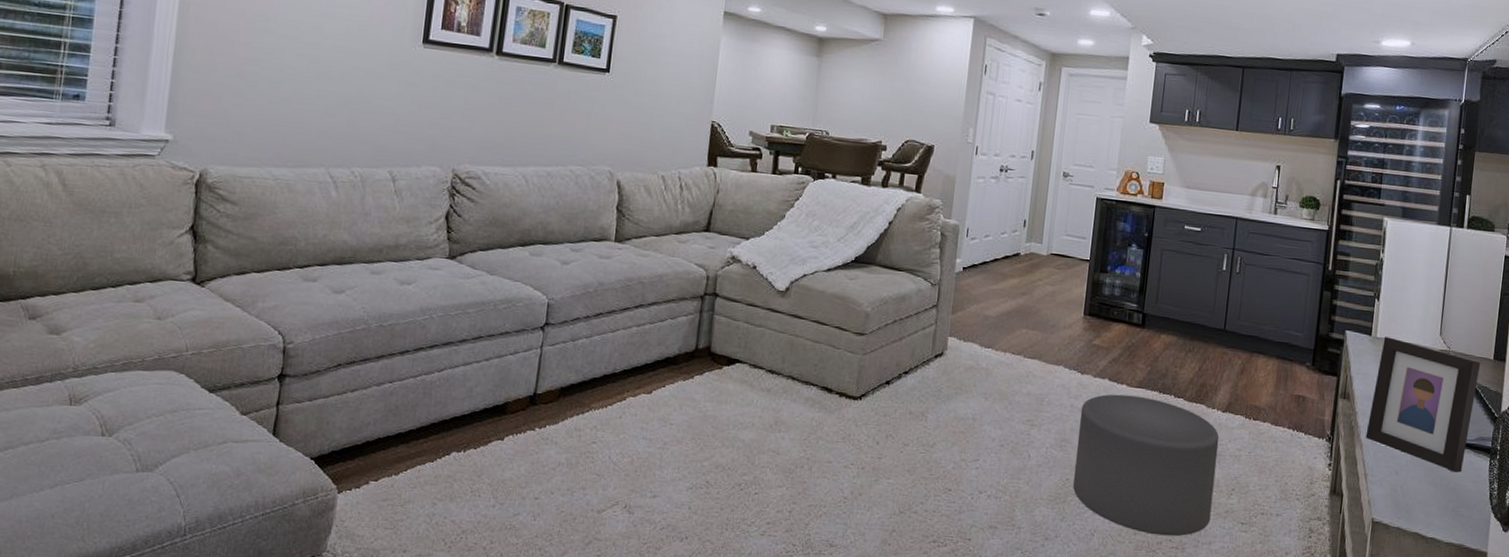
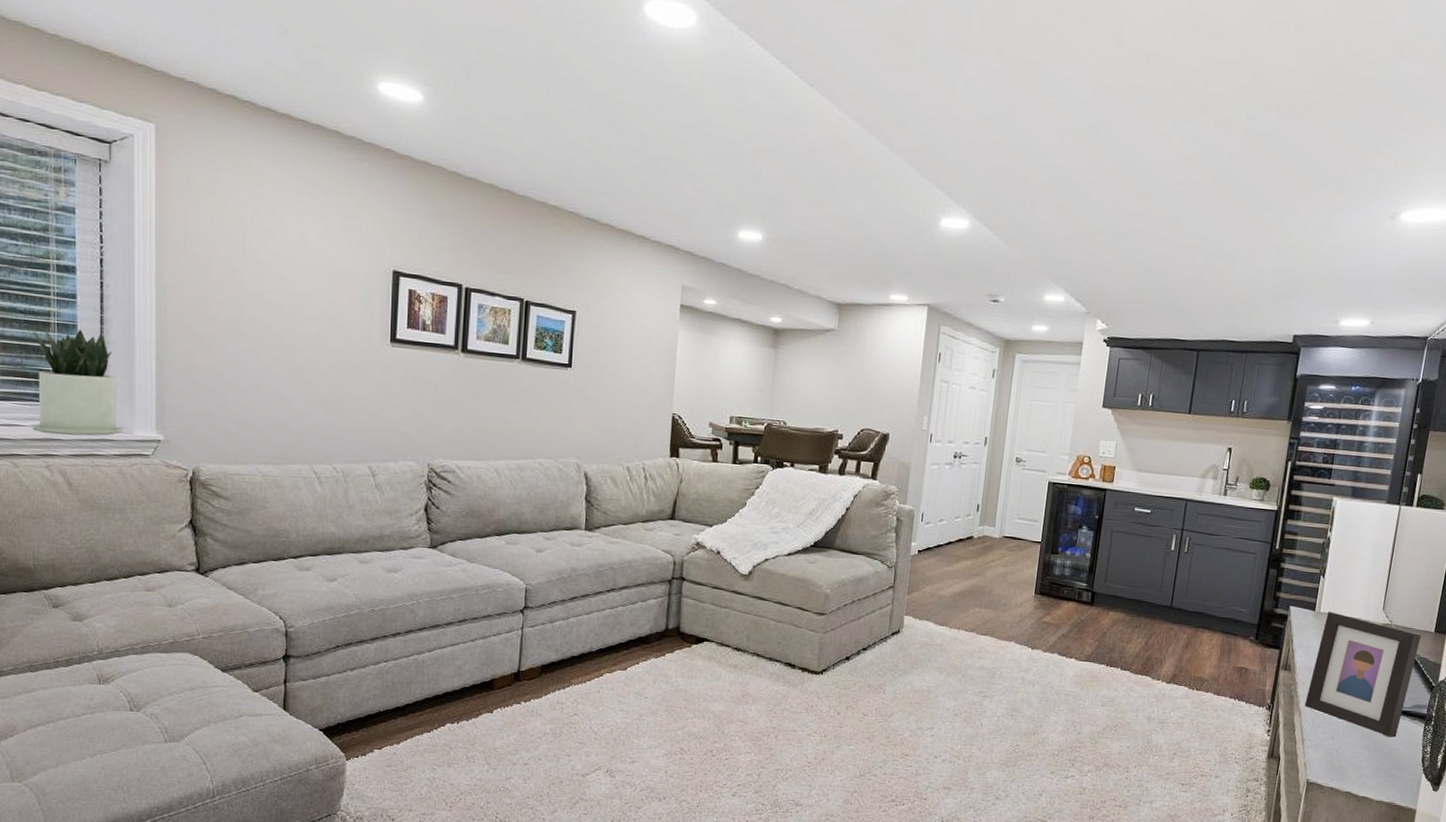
planter: none [29,20,132,135] -> present [30,327,125,436]
pouf: present [1073,394,1220,537] -> none [1022,667,1163,796]

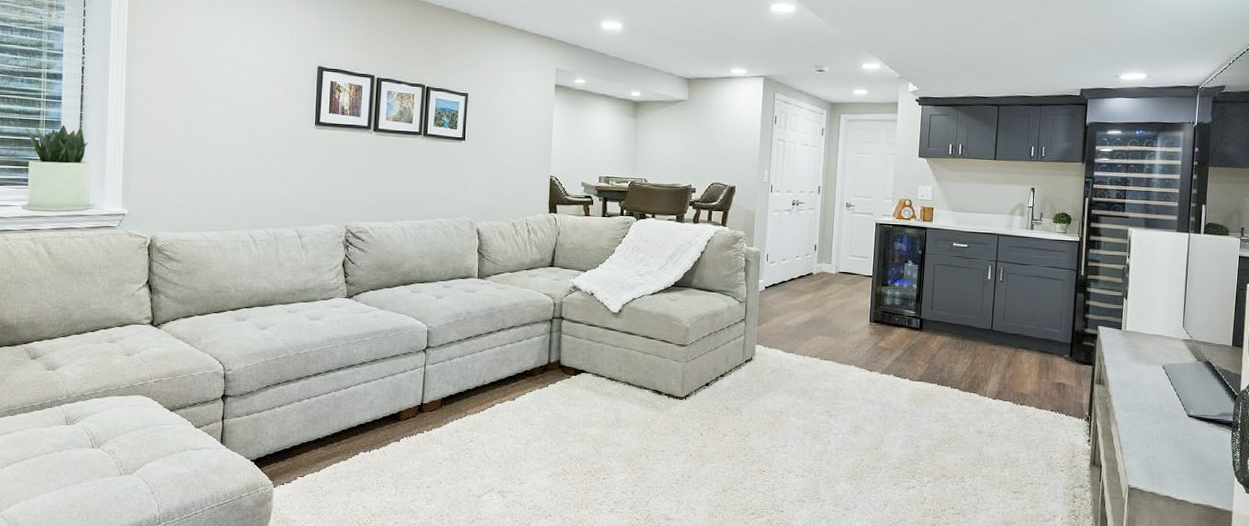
picture frame: present [1304,611,1422,738] -> none [1119,330,1221,444]

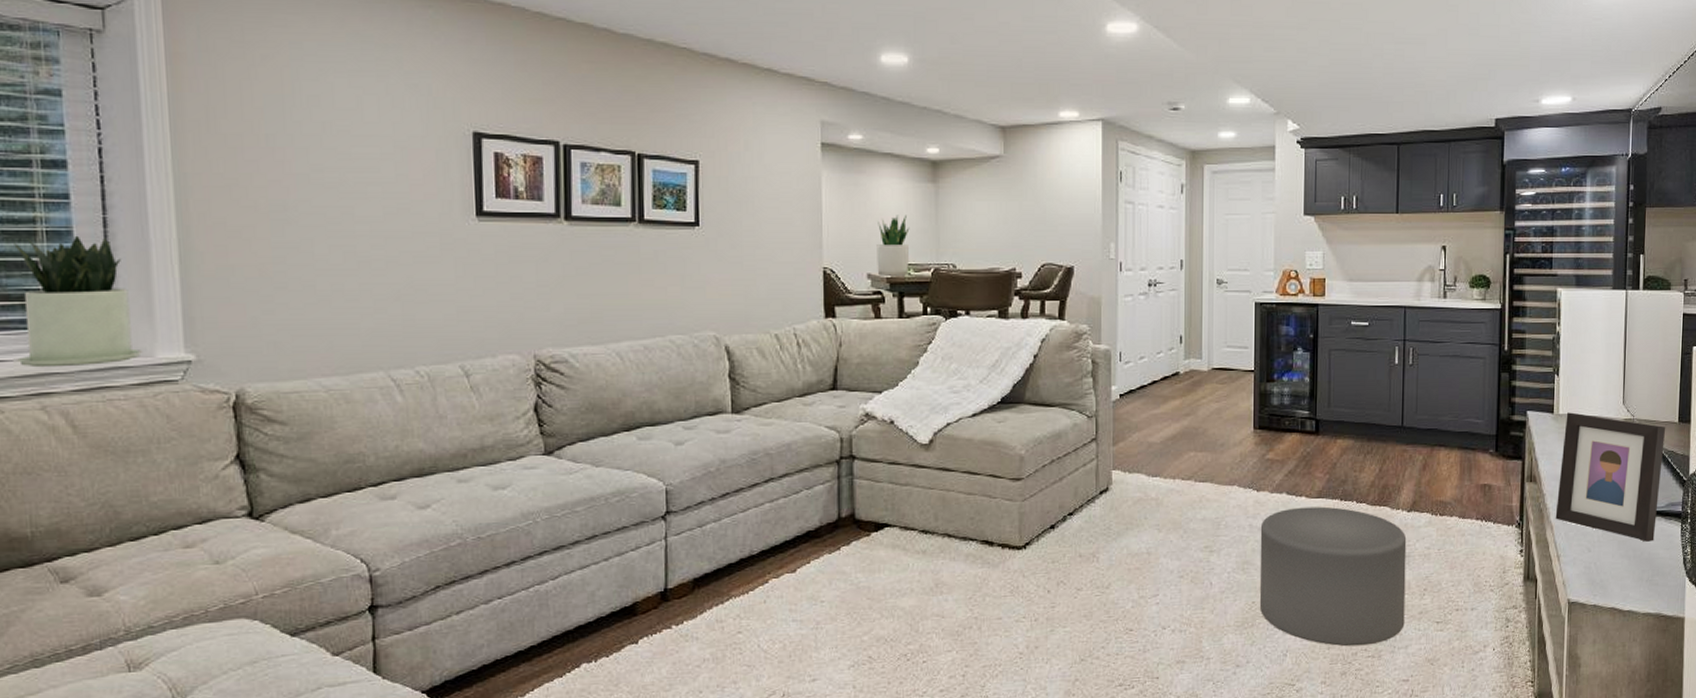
planter: none [589,140,615,186] -> present [877,215,910,276]
pouf: none [867,387,991,505] -> present [1259,506,1407,647]
picture frame: none [1119,330,1221,444] -> present [1555,412,1666,542]

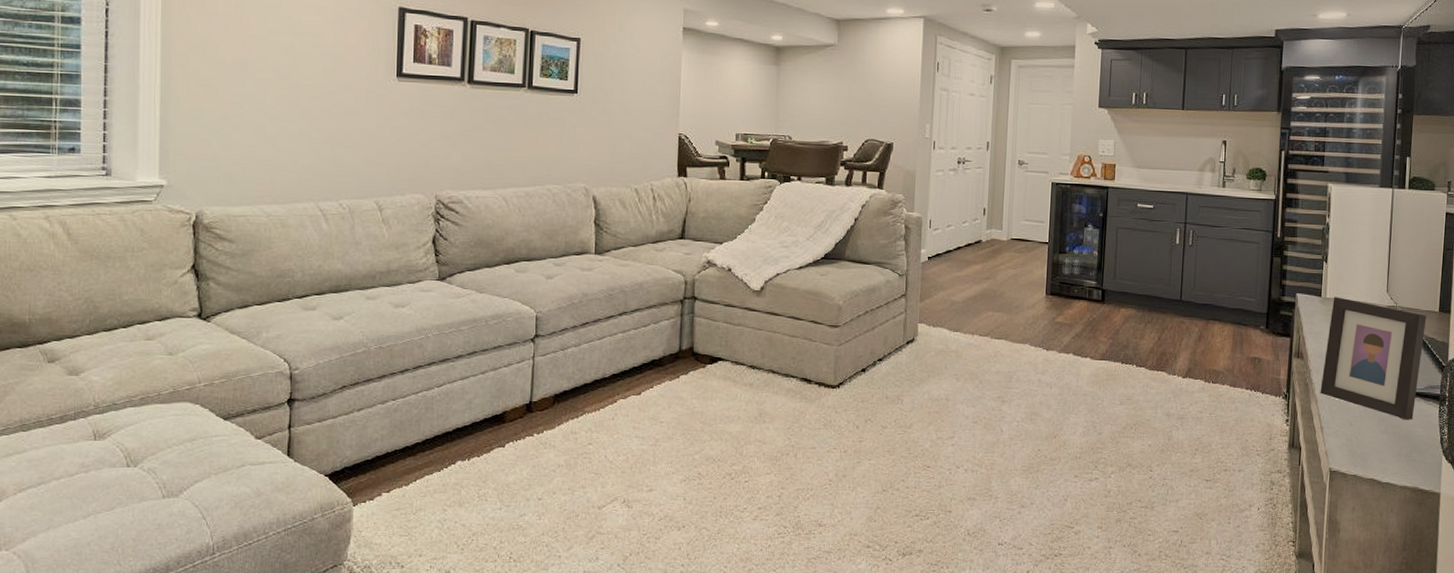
planter: present [14,235,144,368] -> none [30,78,127,186]
planter: present [877,215,910,276] -> none [724,91,754,144]
pouf: present [1259,506,1407,647] -> none [1044,367,1181,497]

